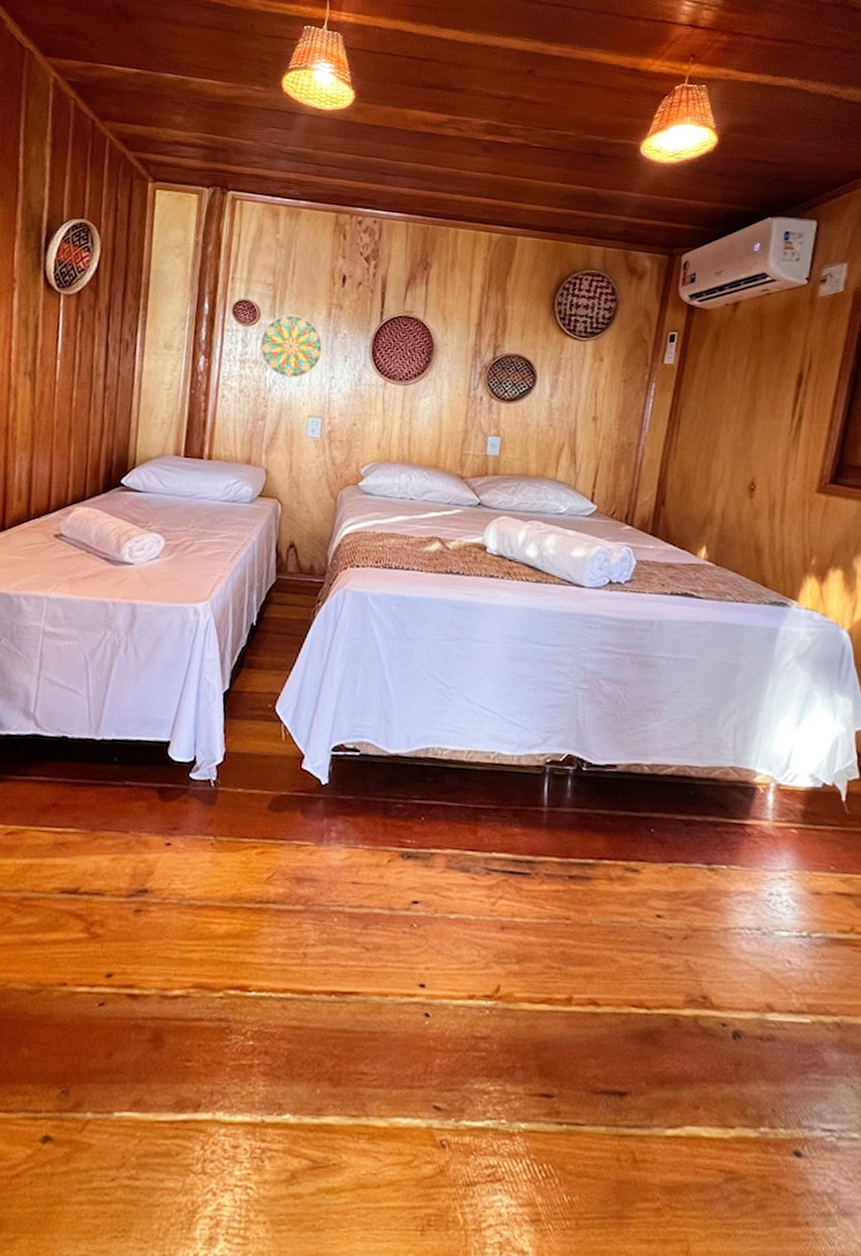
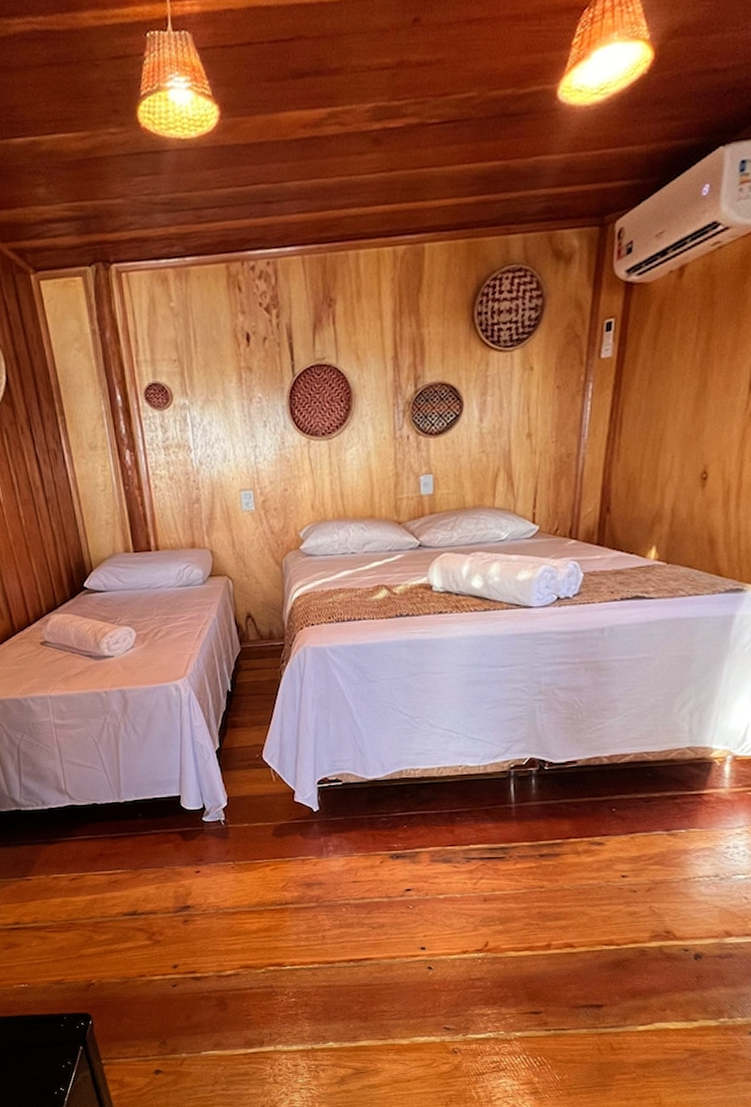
decorative plate: present [259,314,323,378] -> none [178,388,241,456]

